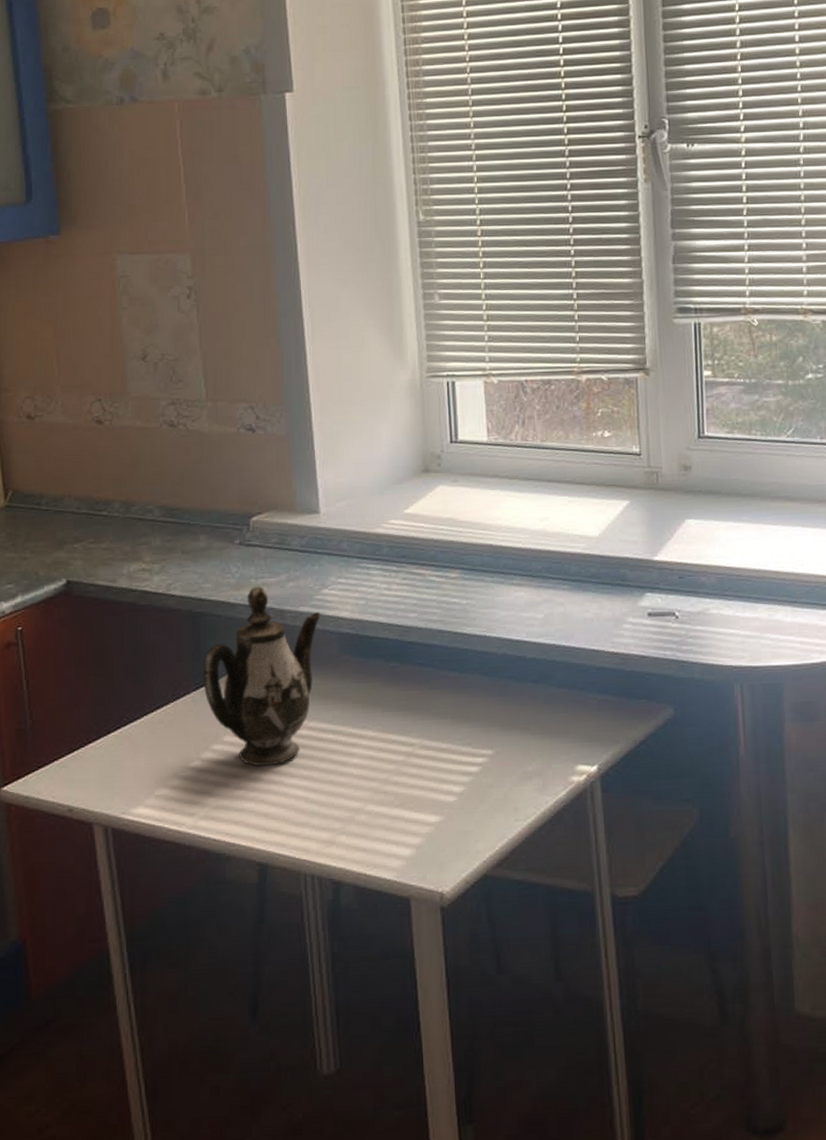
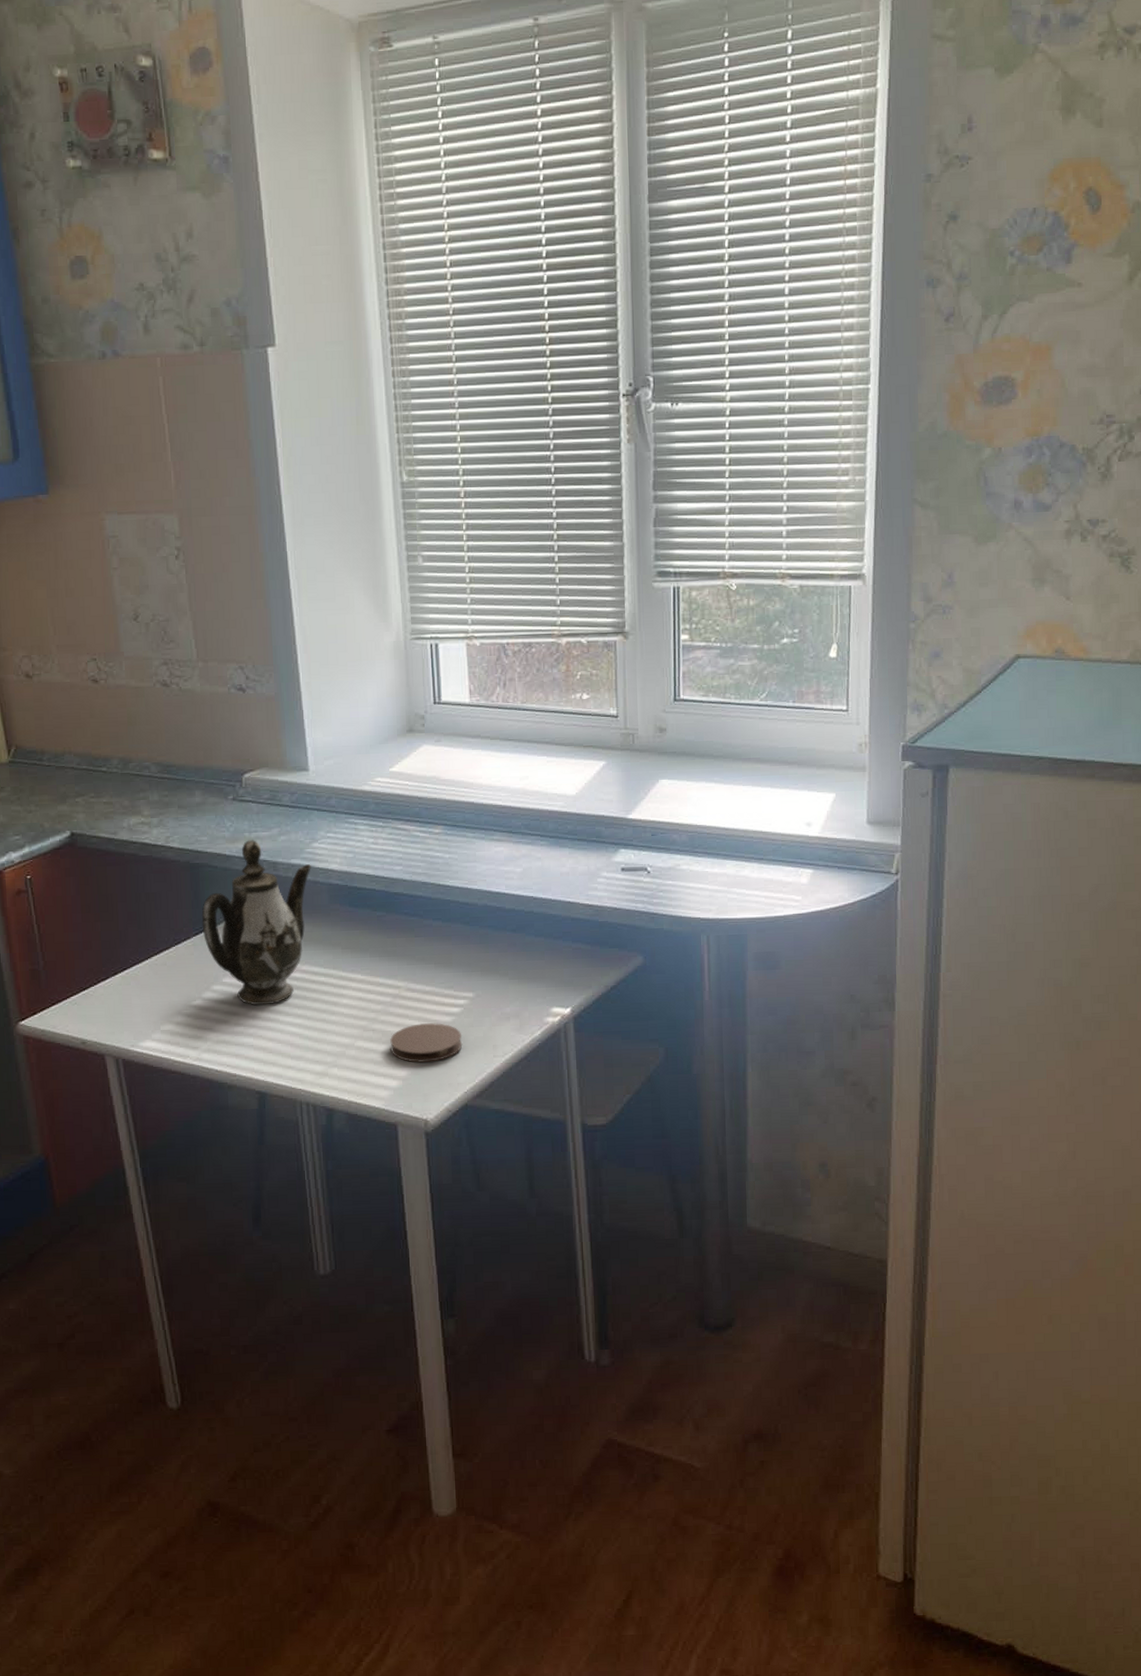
coaster: none [403,783,481,828] -> present [390,1023,463,1063]

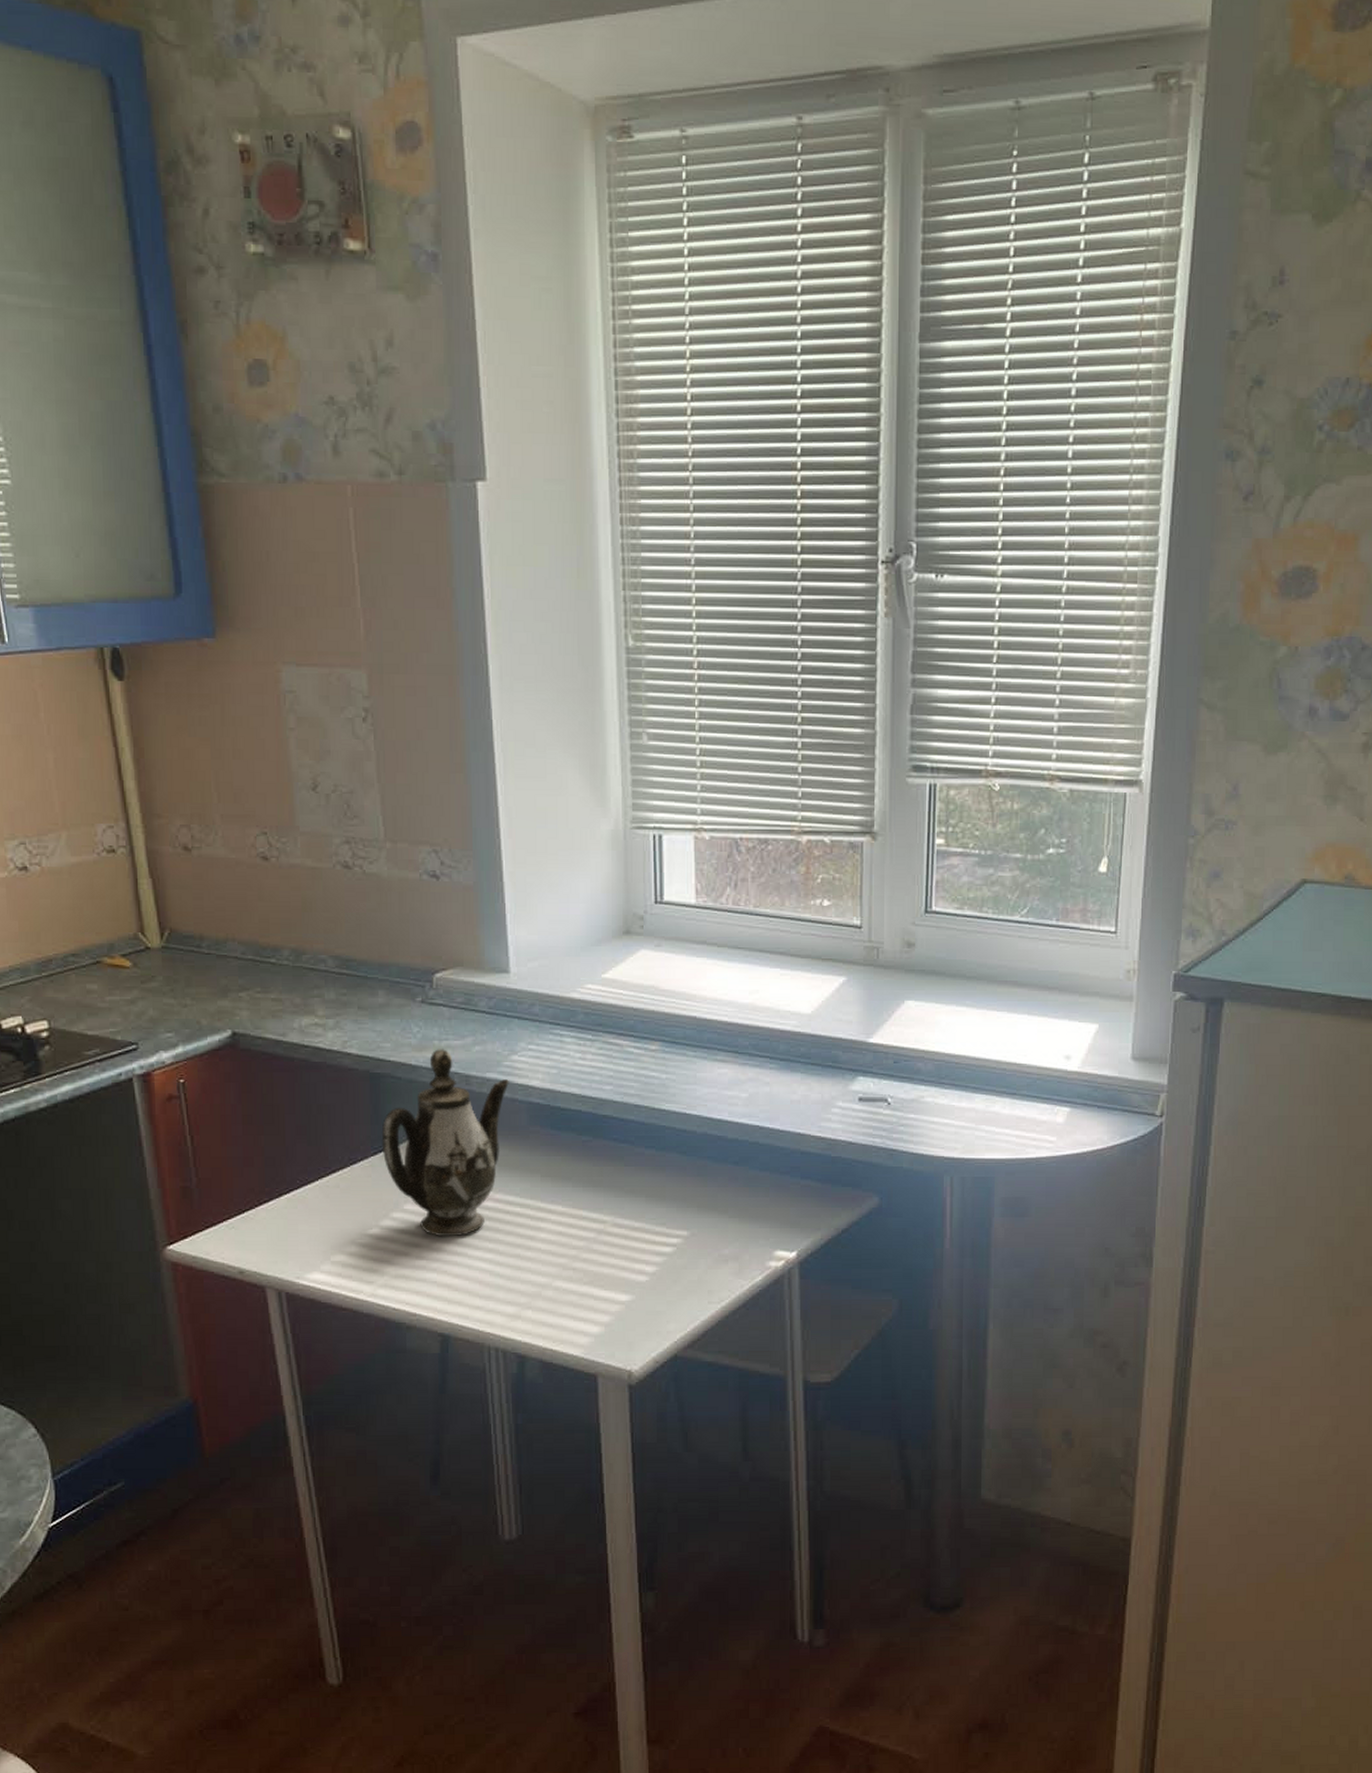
coaster: present [390,1023,463,1063] -> none [592,1263,674,1307]

